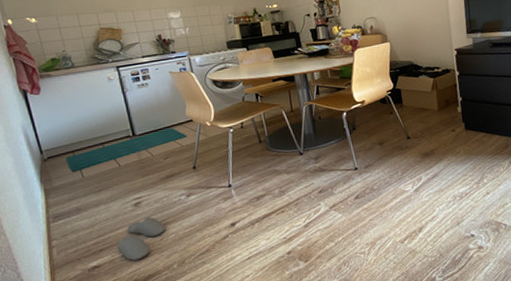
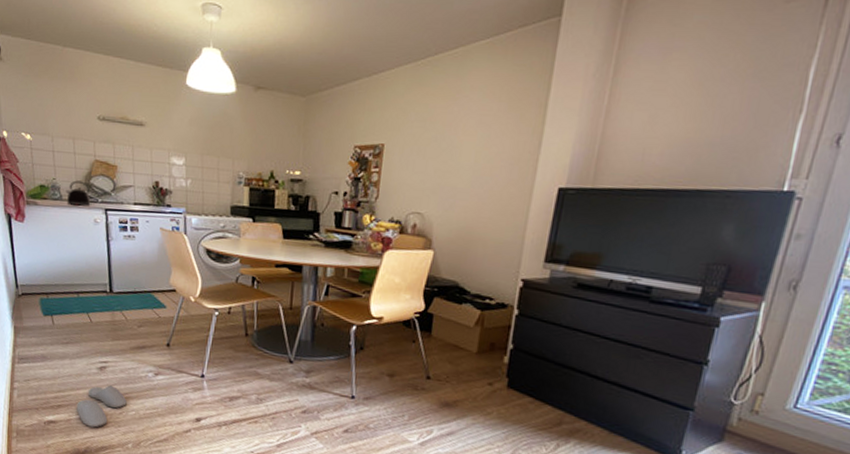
kettle: none [76,47,104,71] -> present [65,180,92,207]

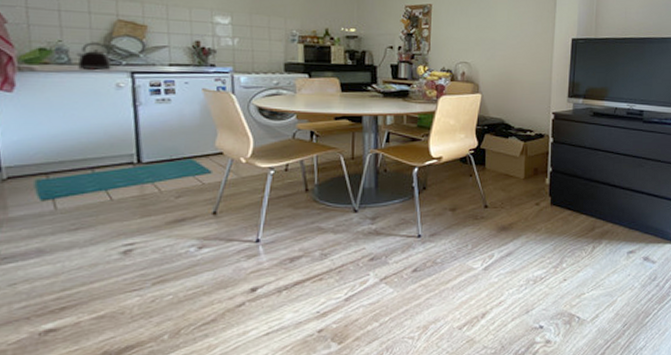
slippers: present [76,385,127,428] -> none [89,270,161,326]

